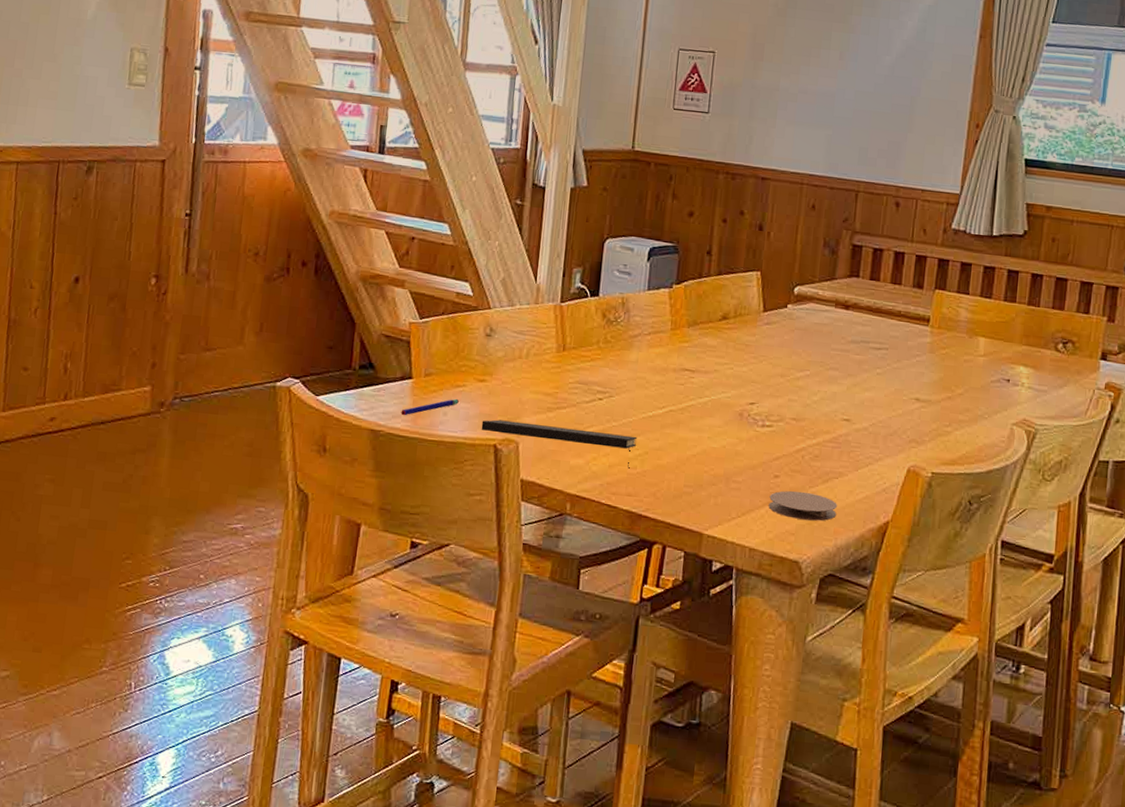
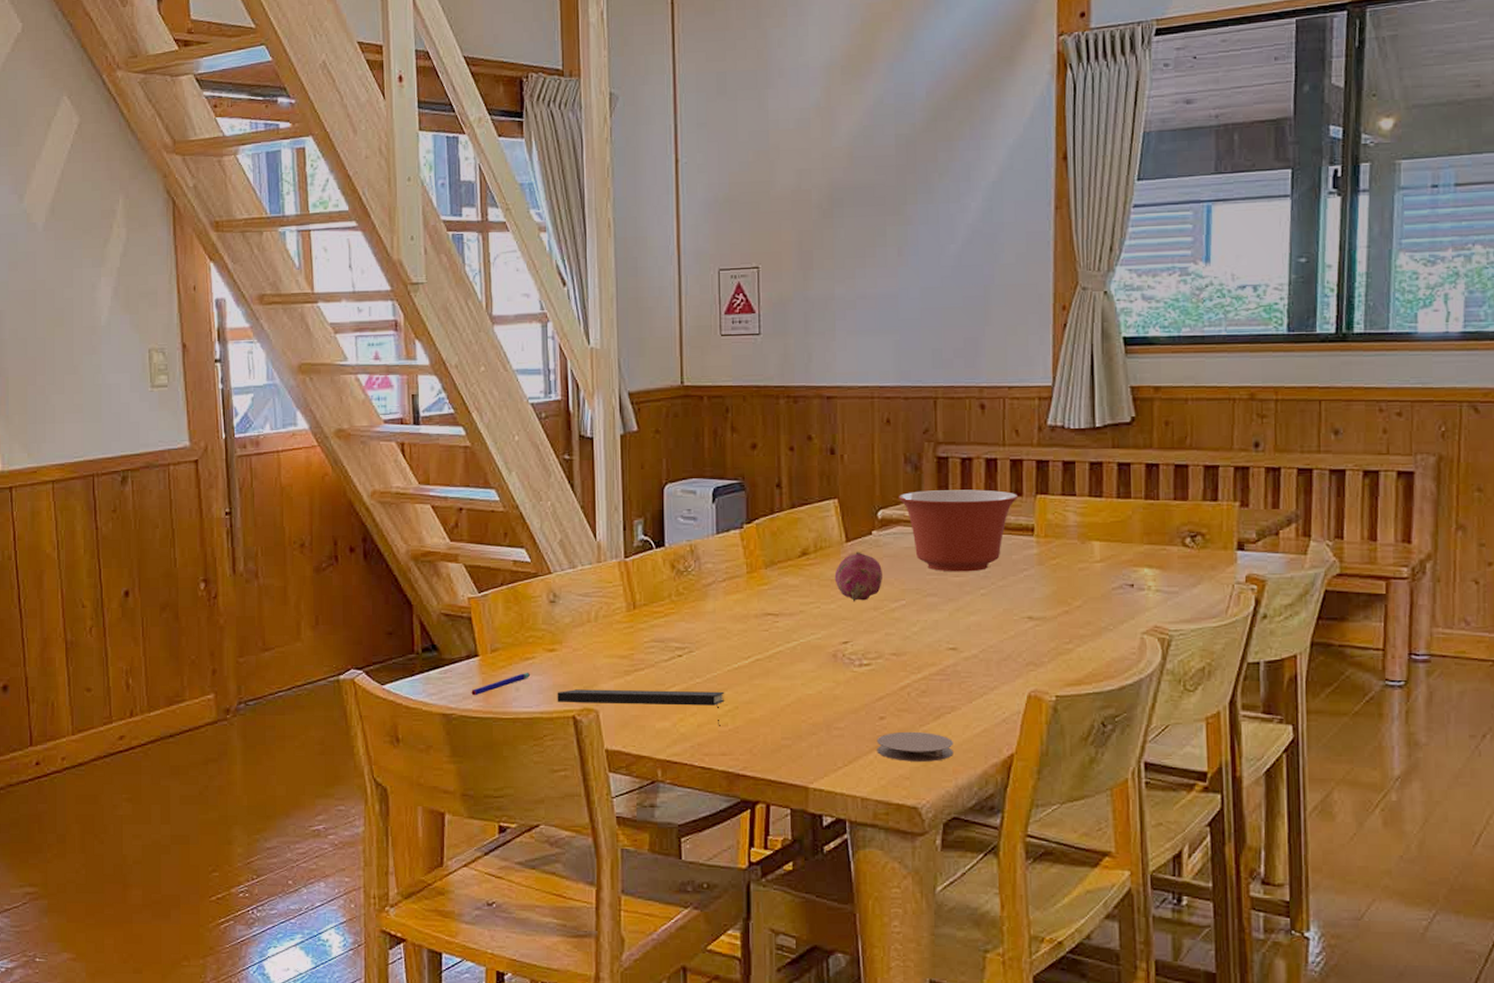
fruit: none [749,321,793,368] -> present [834,551,882,602]
mixing bowl: none [814,273,919,352] -> present [898,489,1018,572]

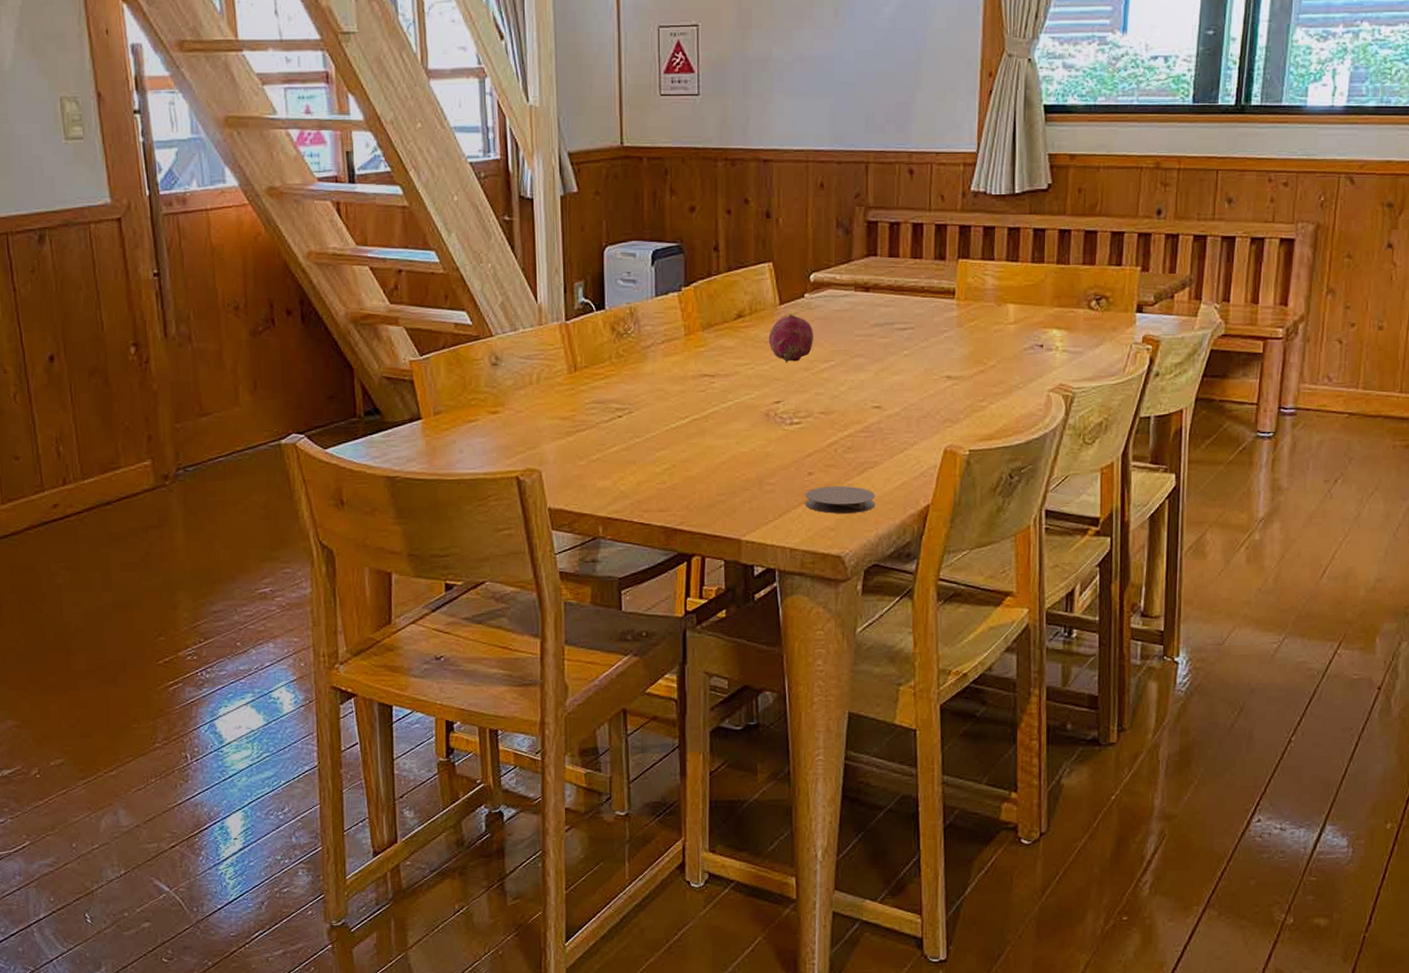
pen: present [471,672,530,696] -> none [415,434,473,459]
notepad: present [557,689,725,726] -> none [500,450,663,484]
mixing bowl: present [898,489,1018,572] -> none [829,253,941,334]

